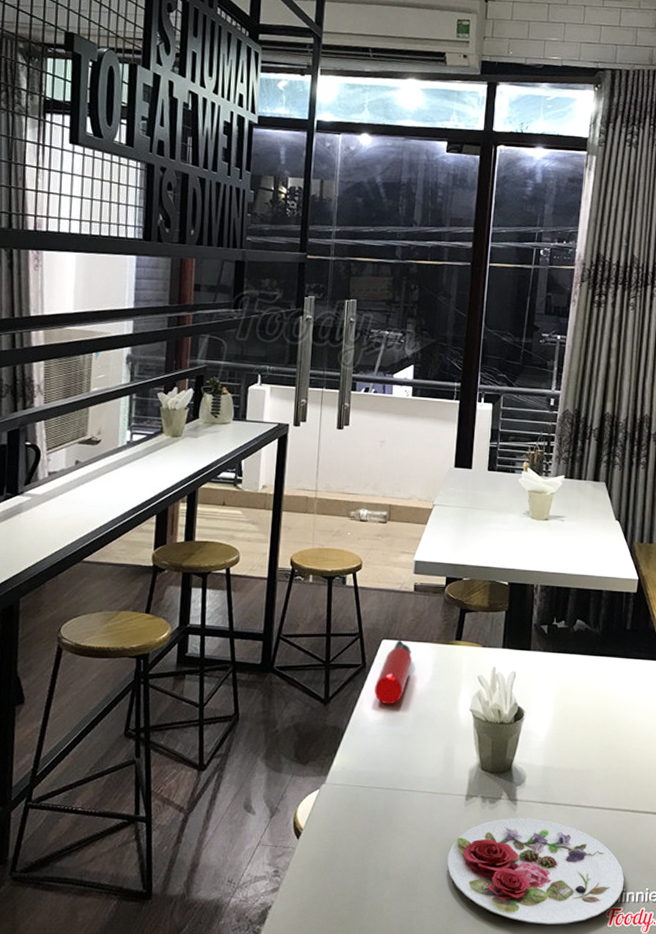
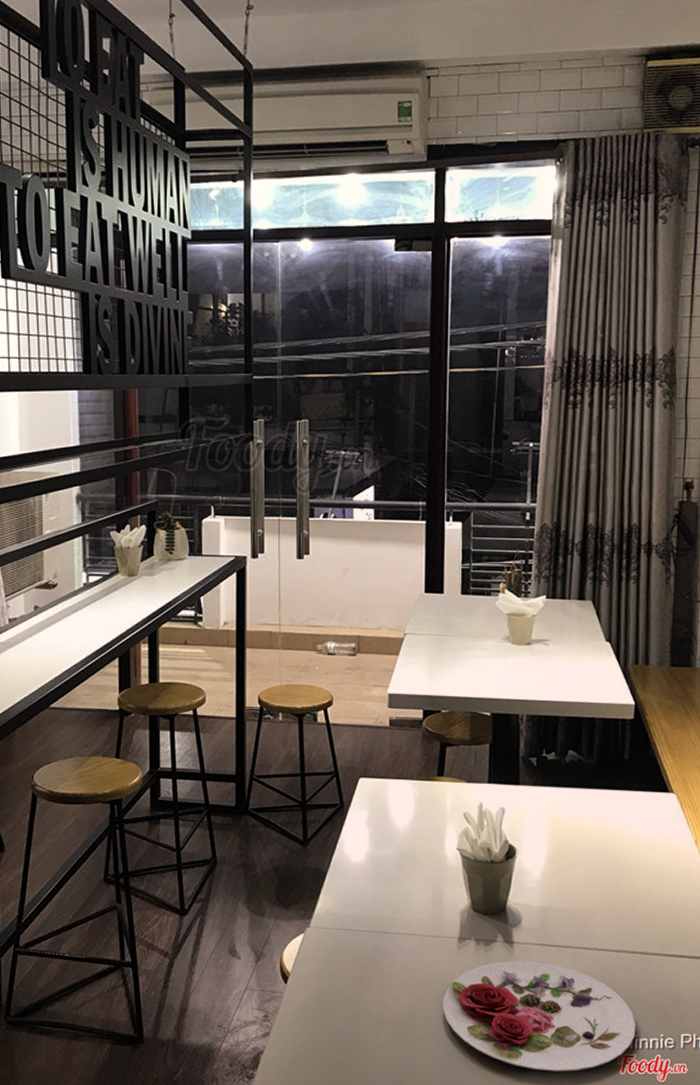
water bottle: present [374,640,413,705] -> none [354,777,393,846]

